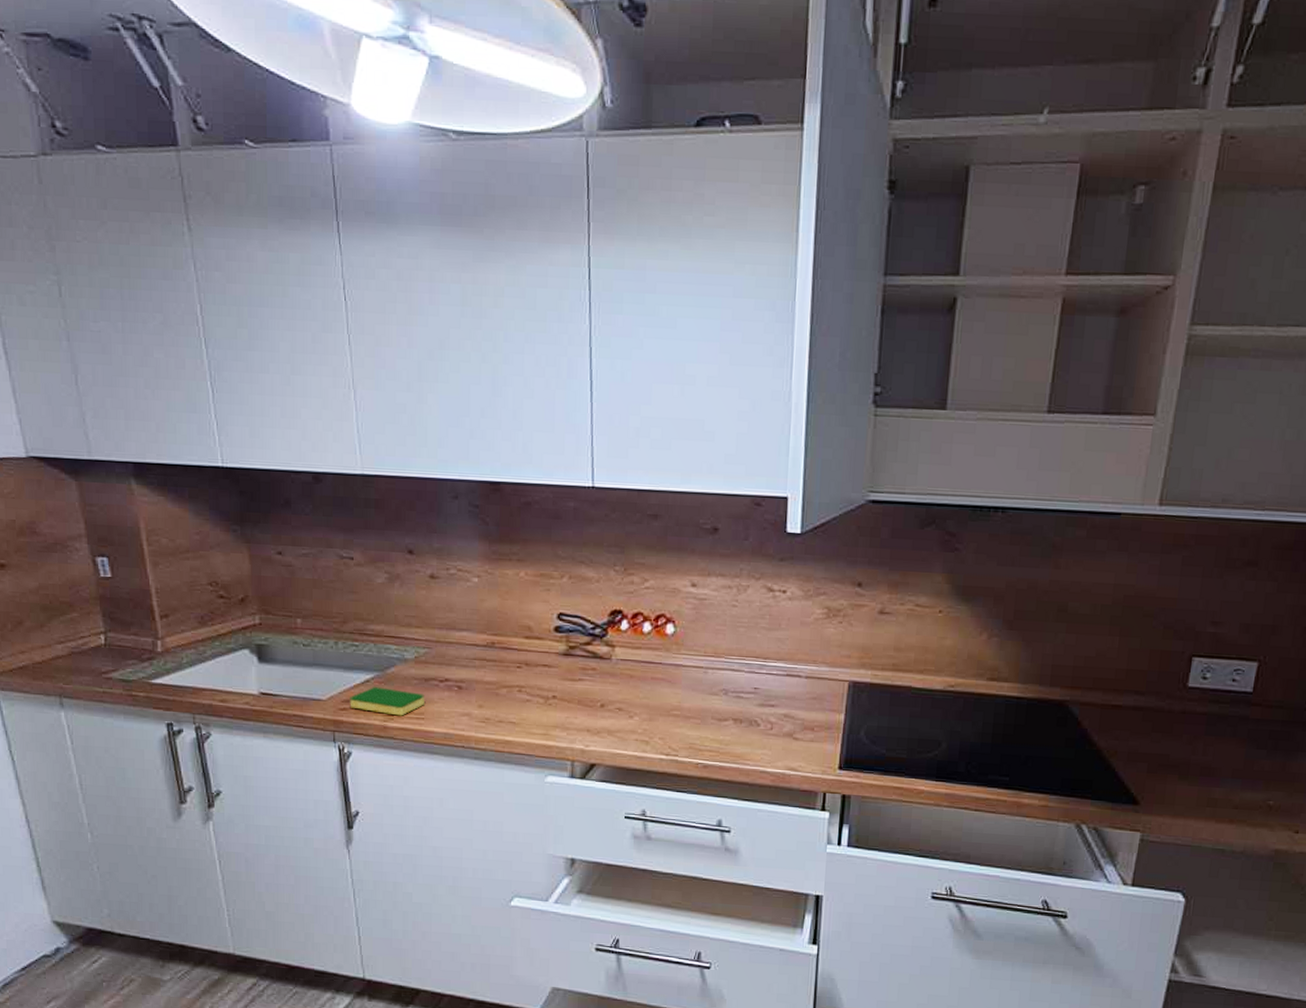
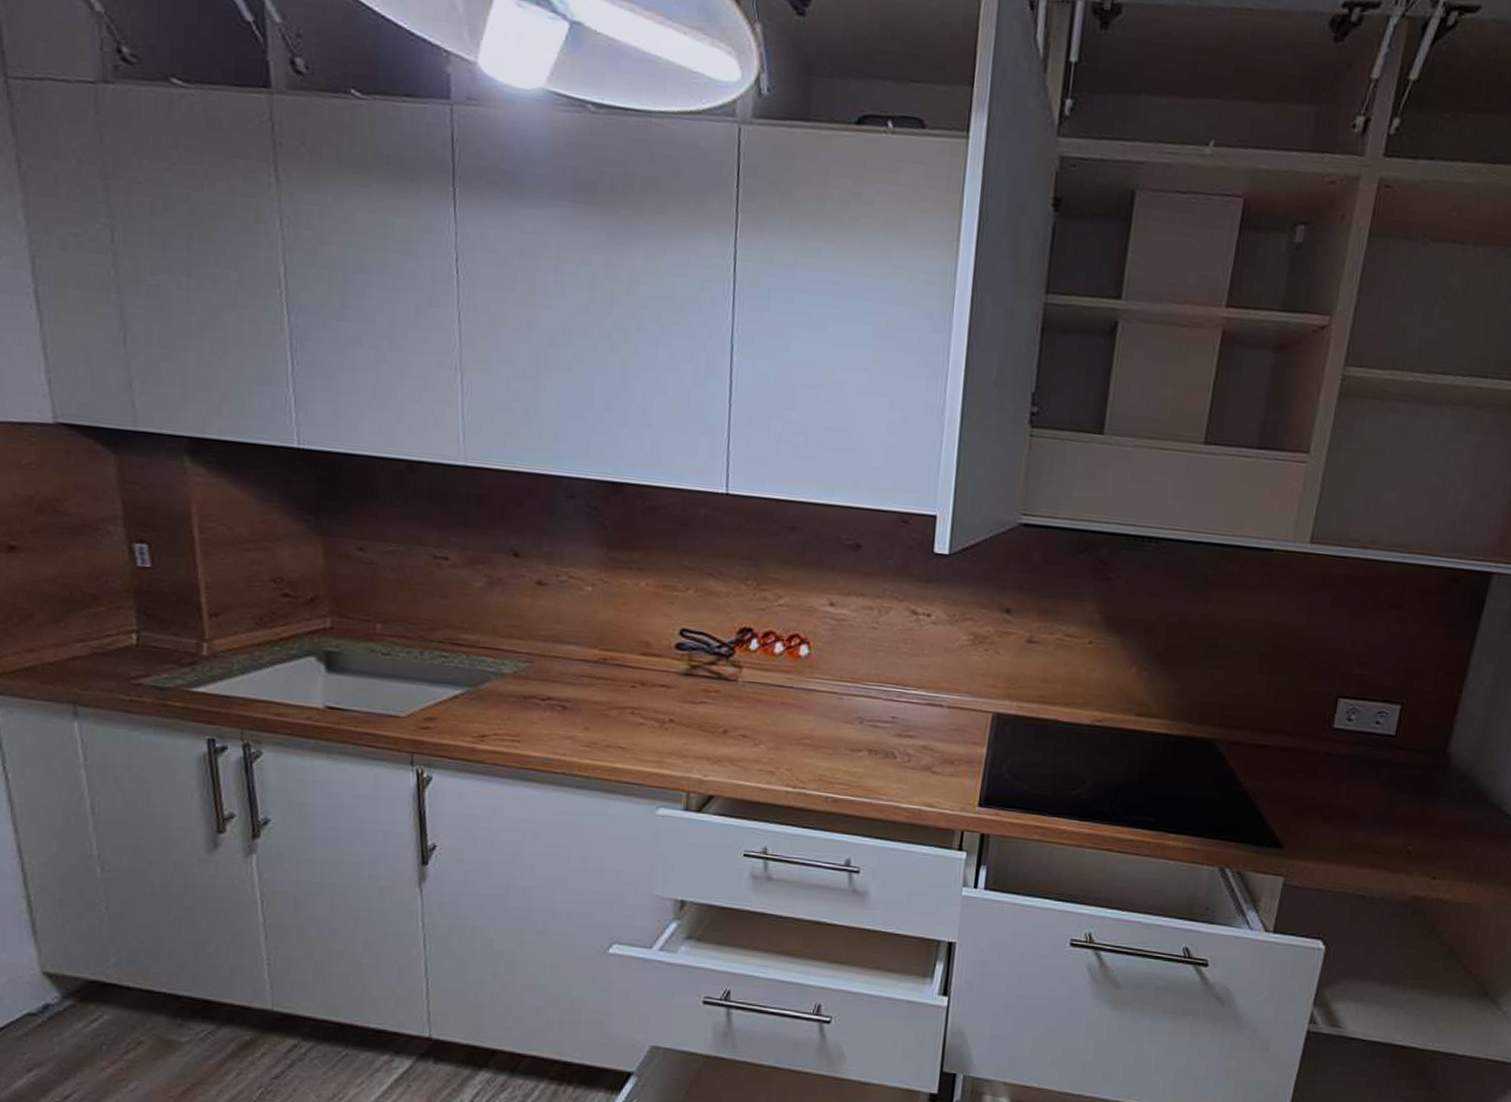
dish sponge: present [350,687,424,716] -> none [433,704,522,738]

